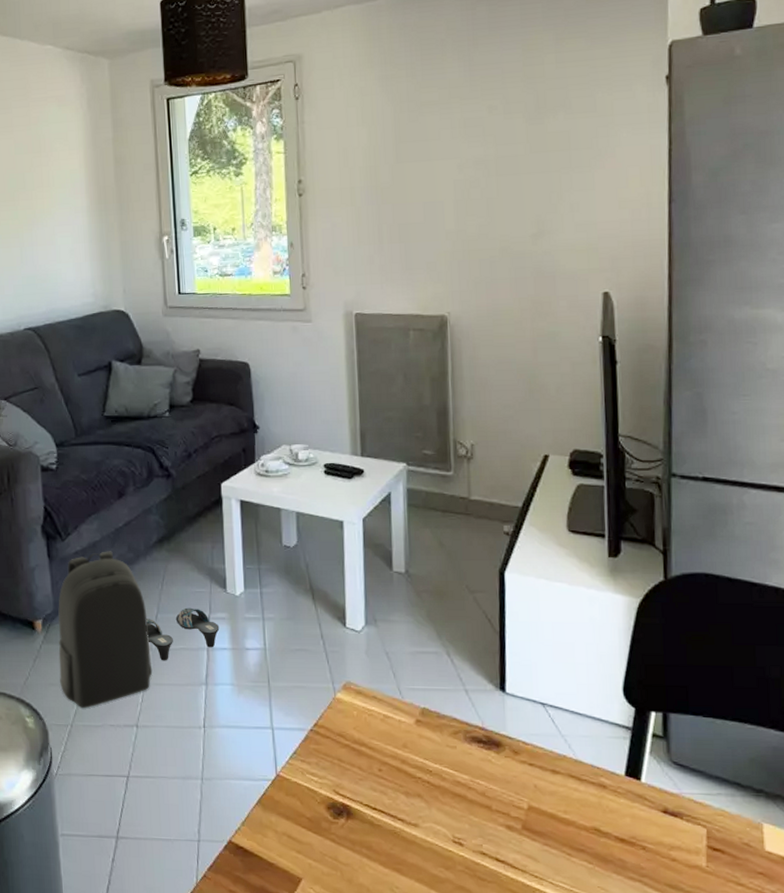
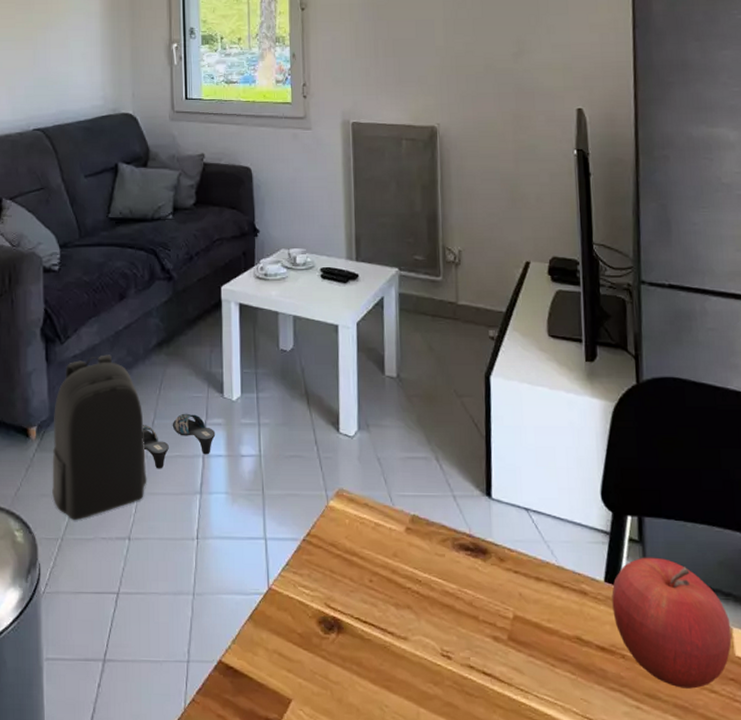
fruit: none [632,752,762,881] -> present [612,557,732,689]

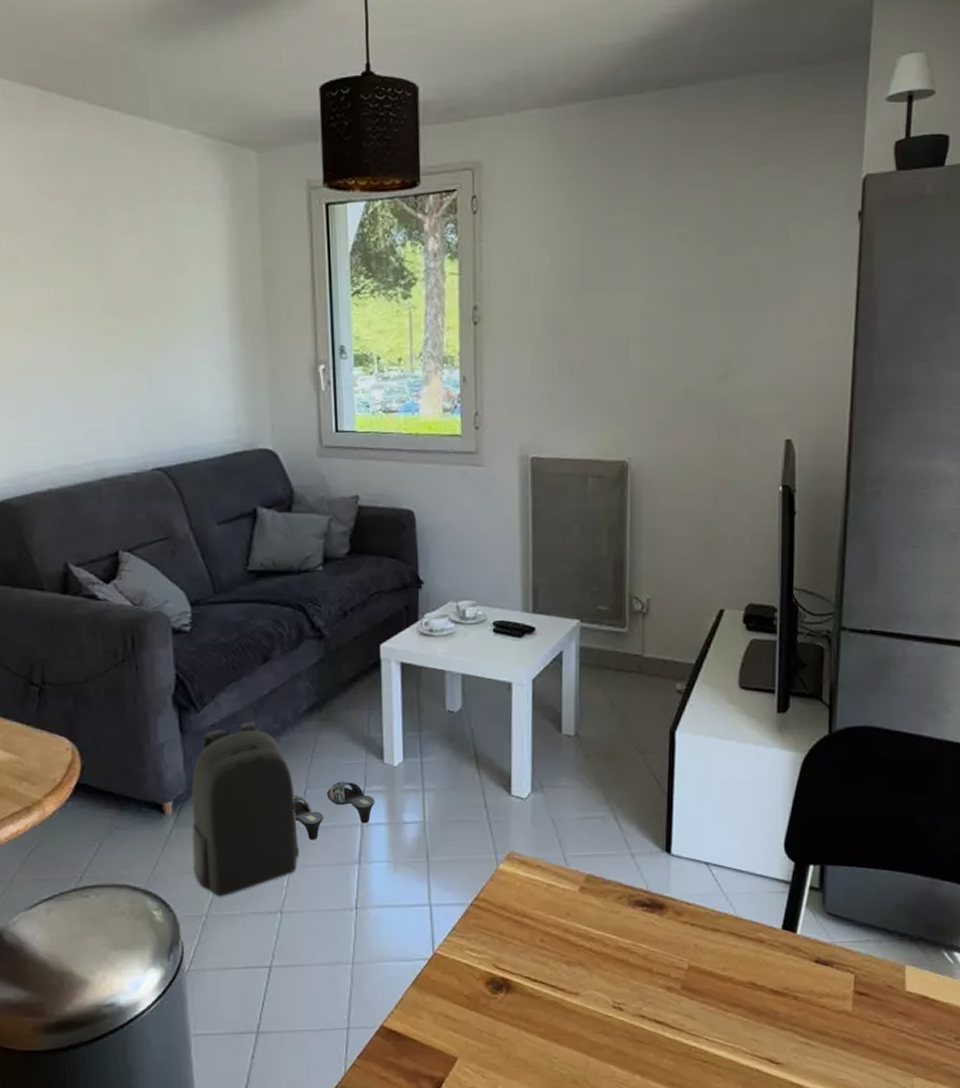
fruit: present [612,557,732,689] -> none [788,903,904,1024]

